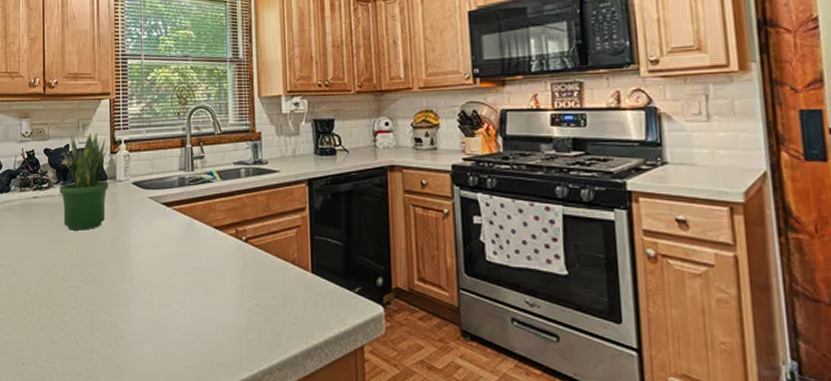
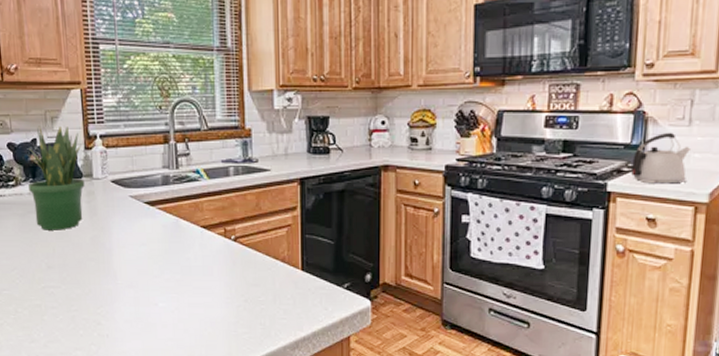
kettle: none [650,128,714,183] -> present [631,132,690,184]

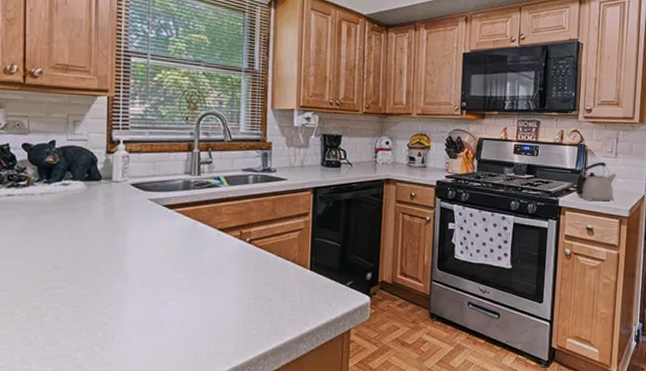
planter: present [28,126,85,230] -> none [42,128,103,231]

